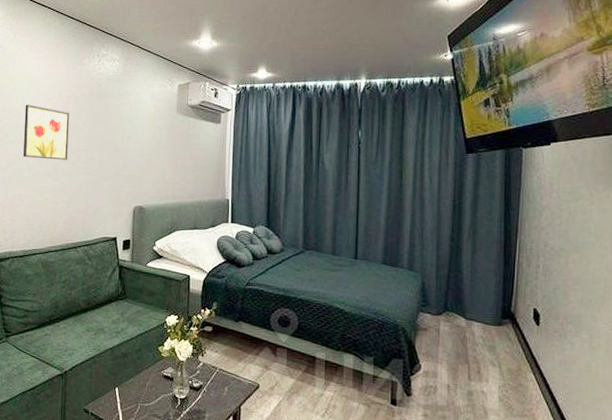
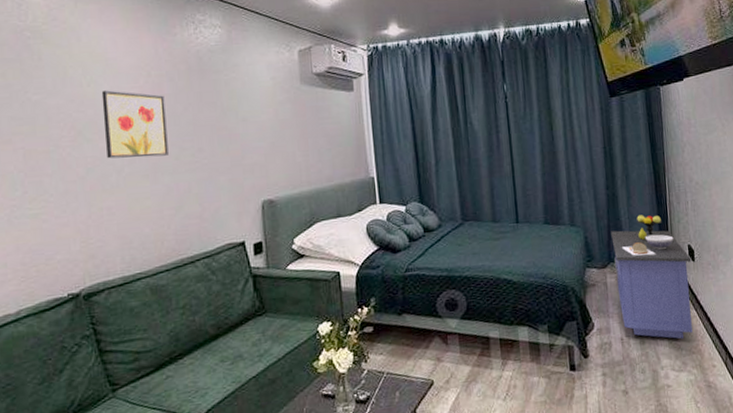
storage cabinet: none [450,271,536,400] -> present [611,215,693,339]

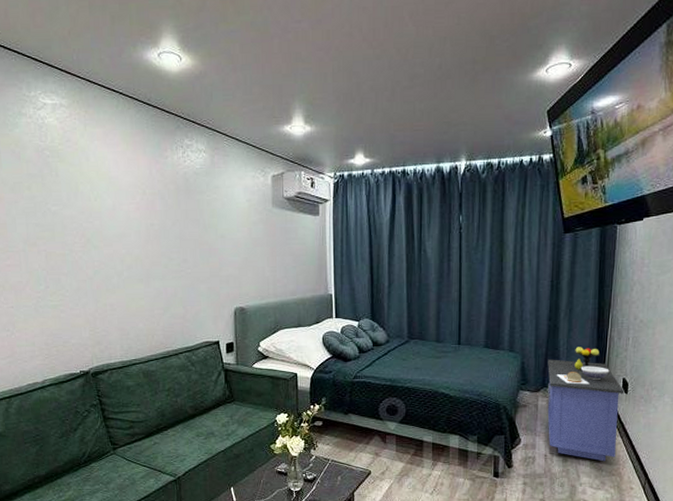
wall art: present [101,90,169,159] -> none [106,205,159,264]

